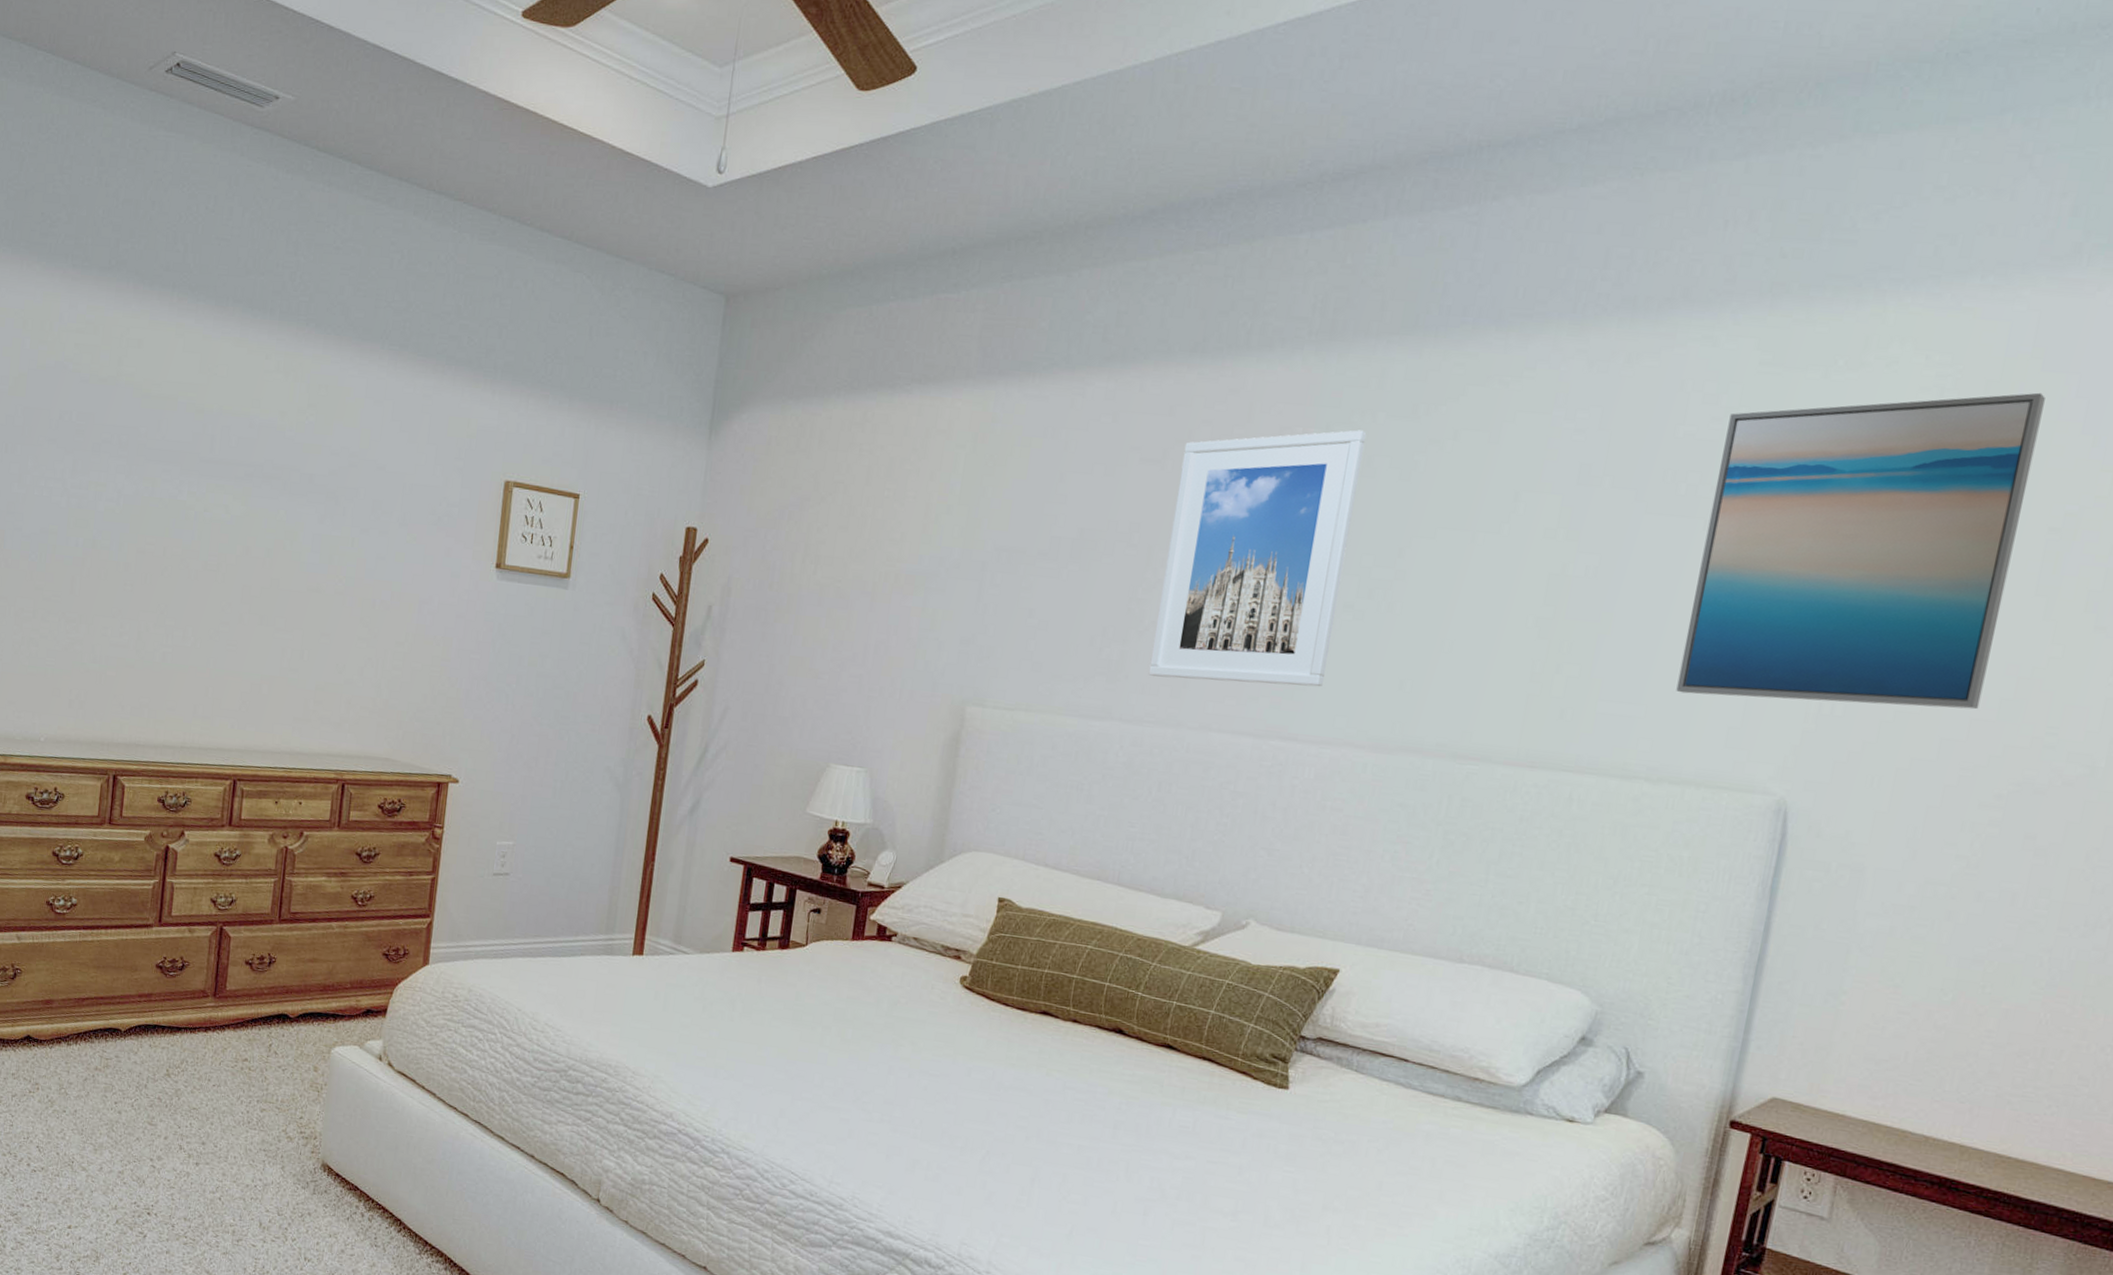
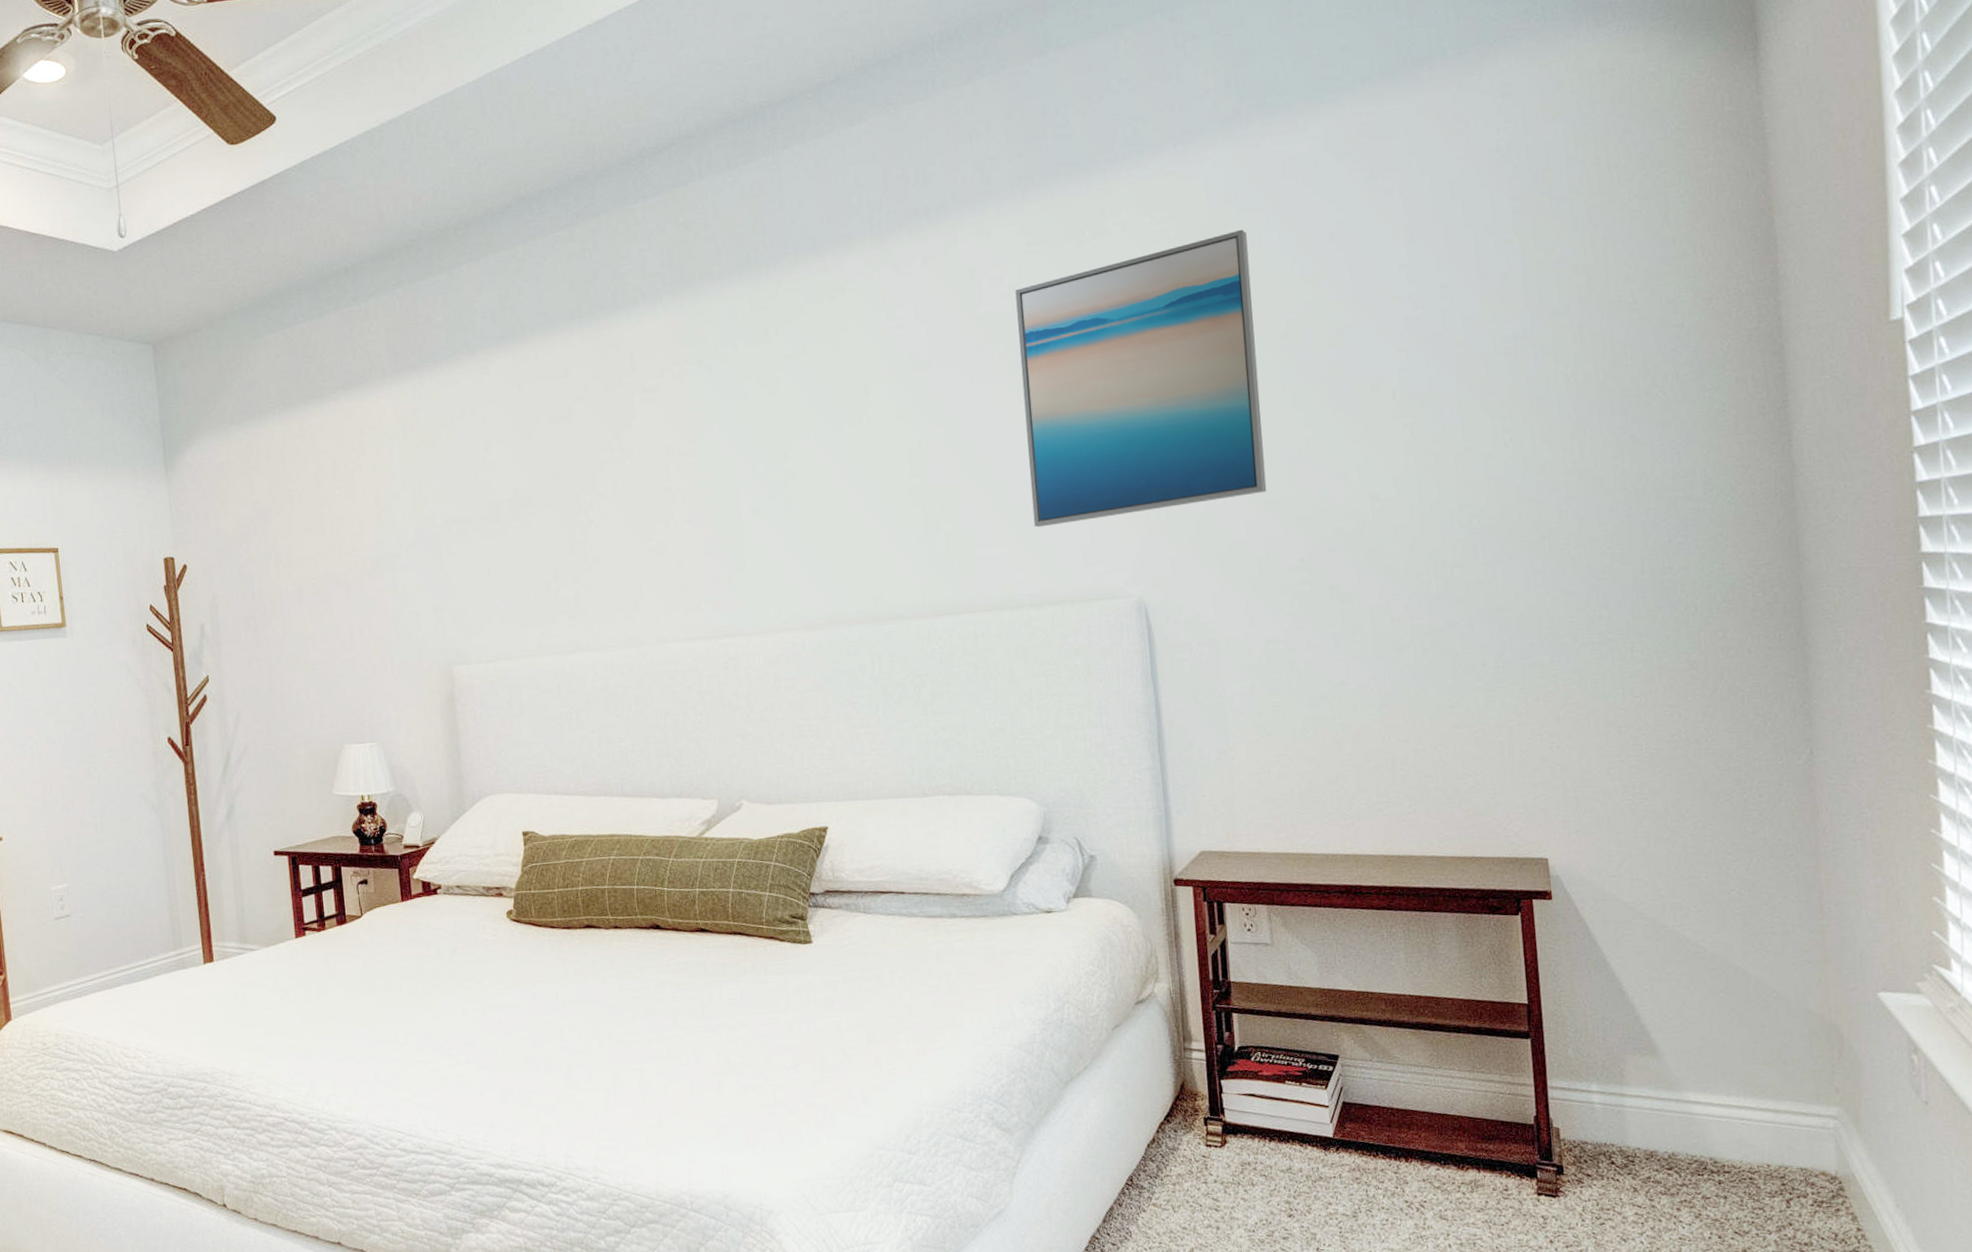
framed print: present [1148,430,1367,687] -> none [584,359,751,605]

